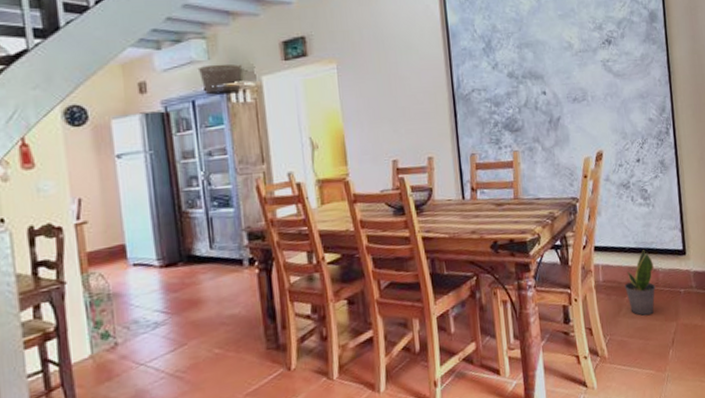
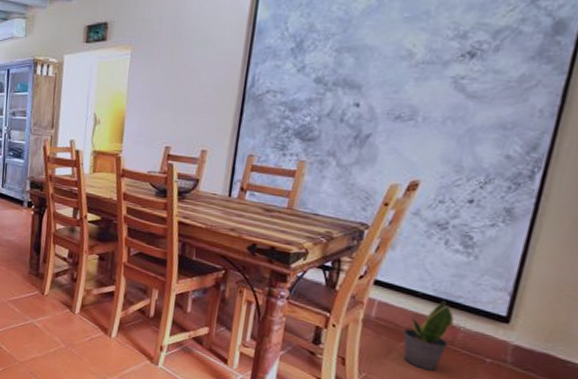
basket: present [197,64,243,95] -> none [16,41,51,67]

